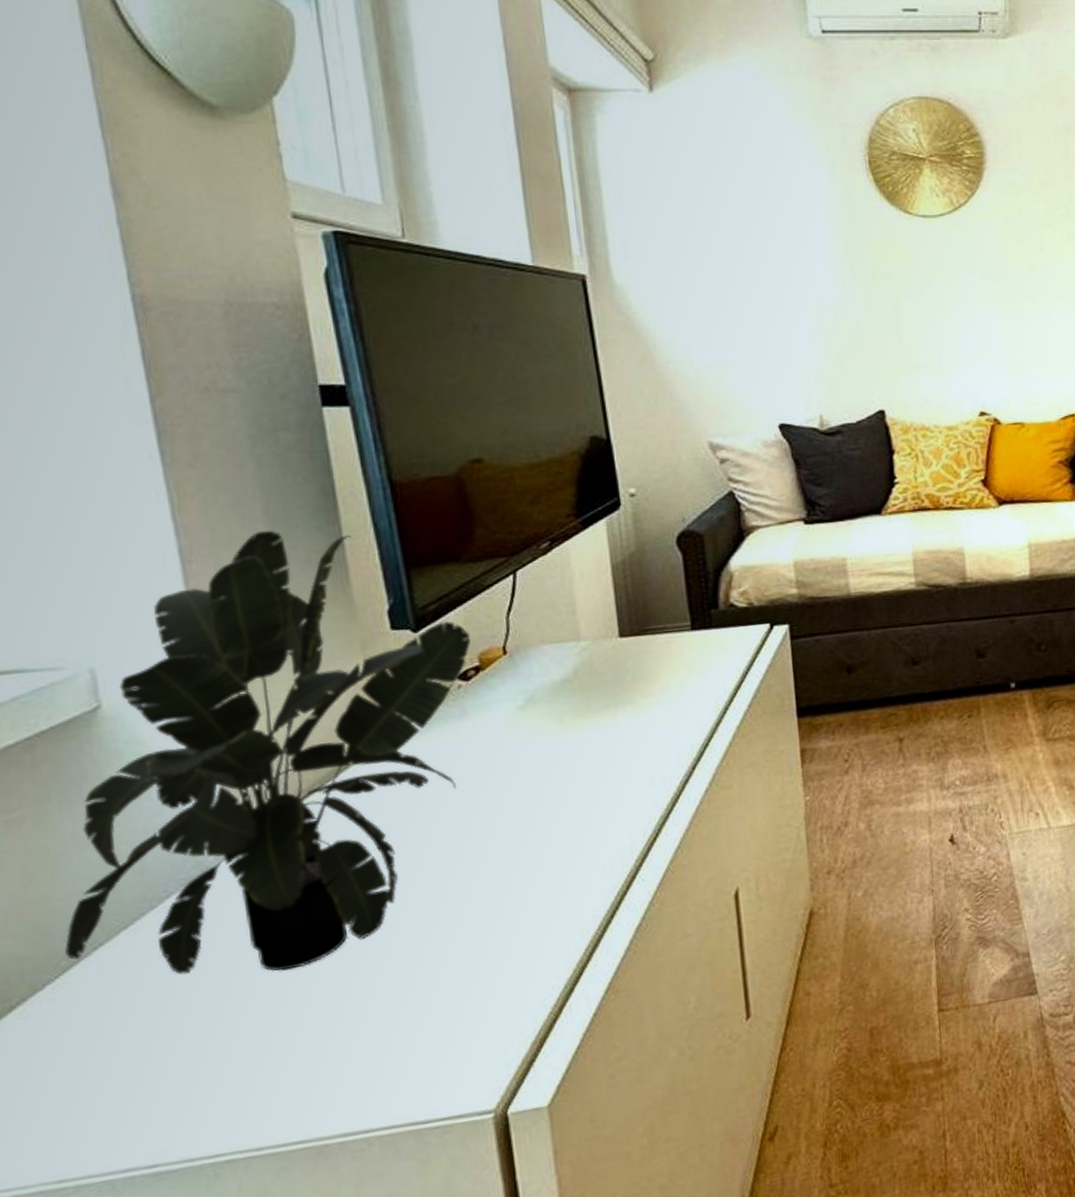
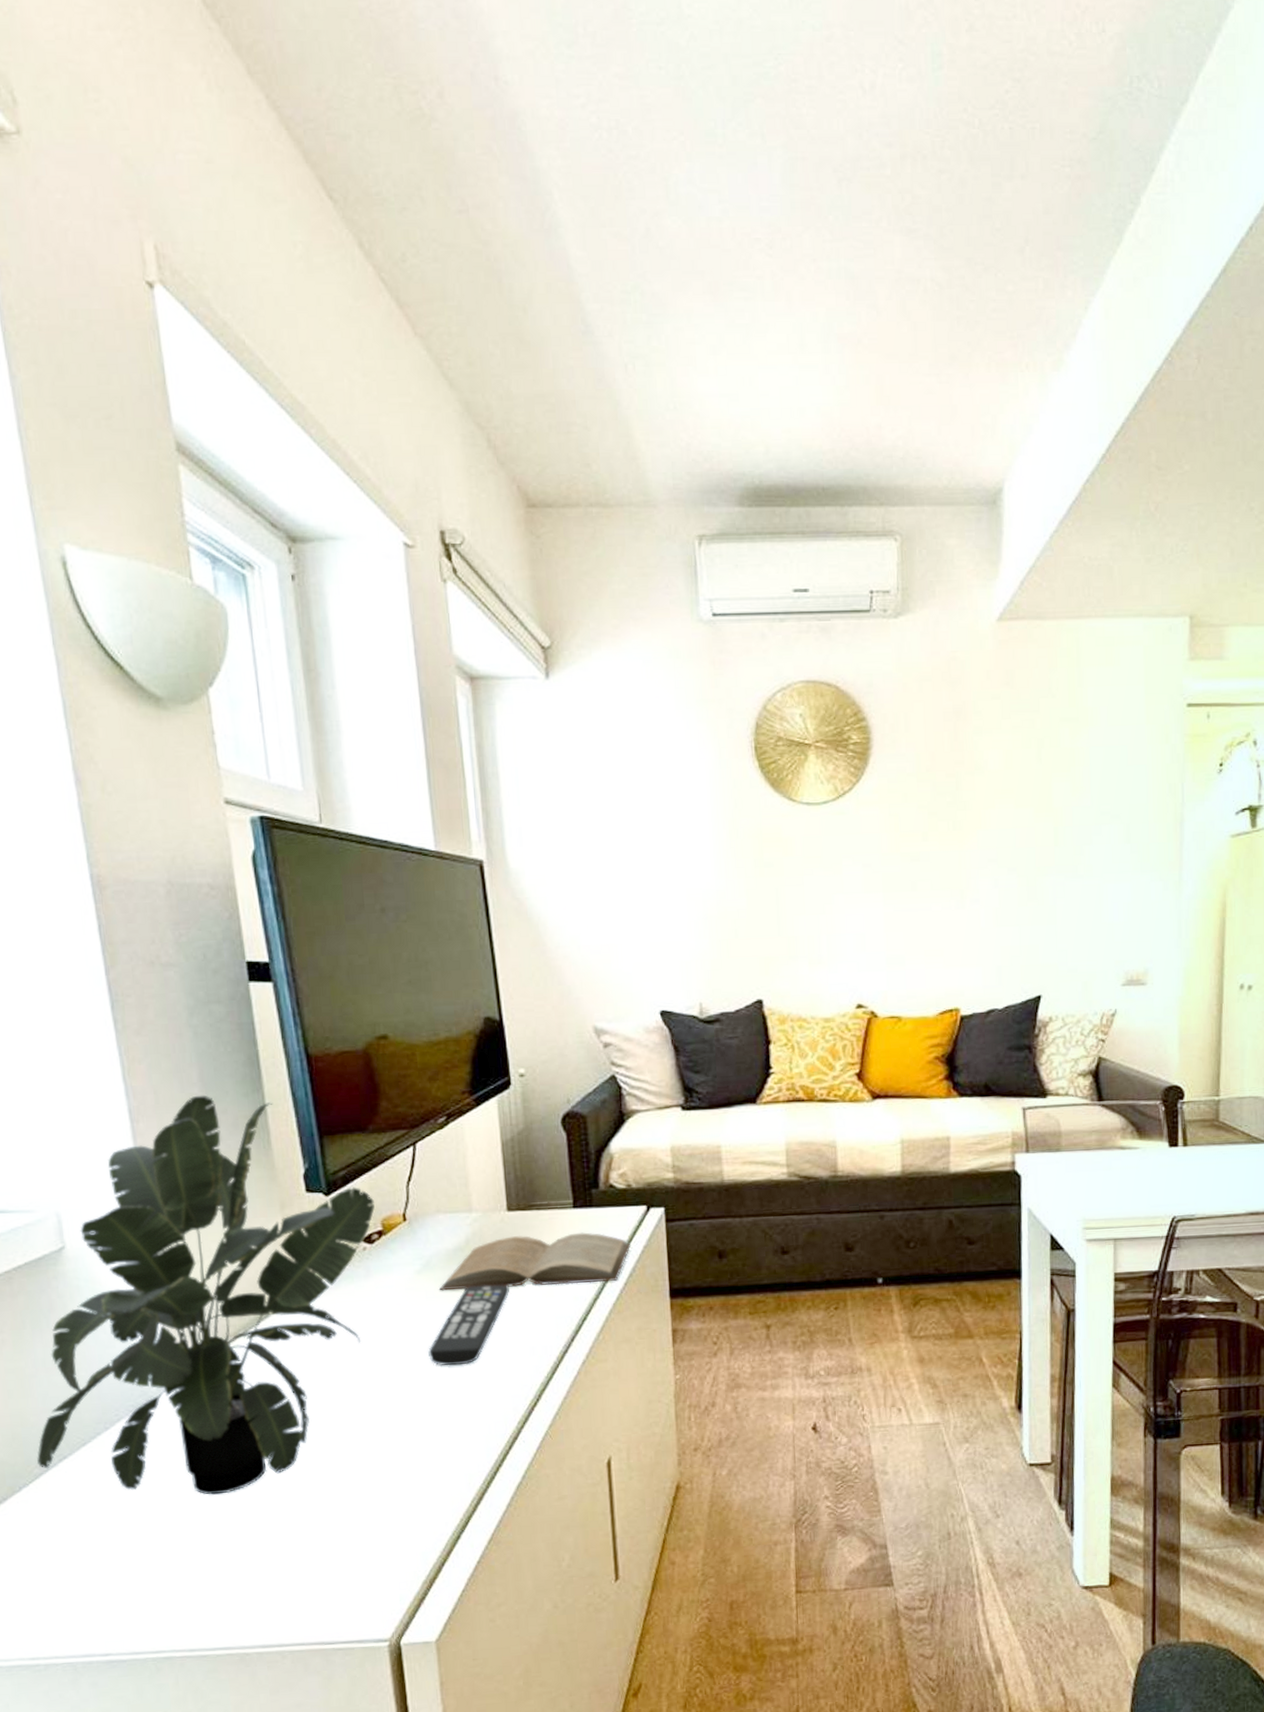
remote control: none [534,715,624,806] -> present [428,1285,509,1366]
book: none [545,654,754,727] -> present [440,1232,630,1291]

